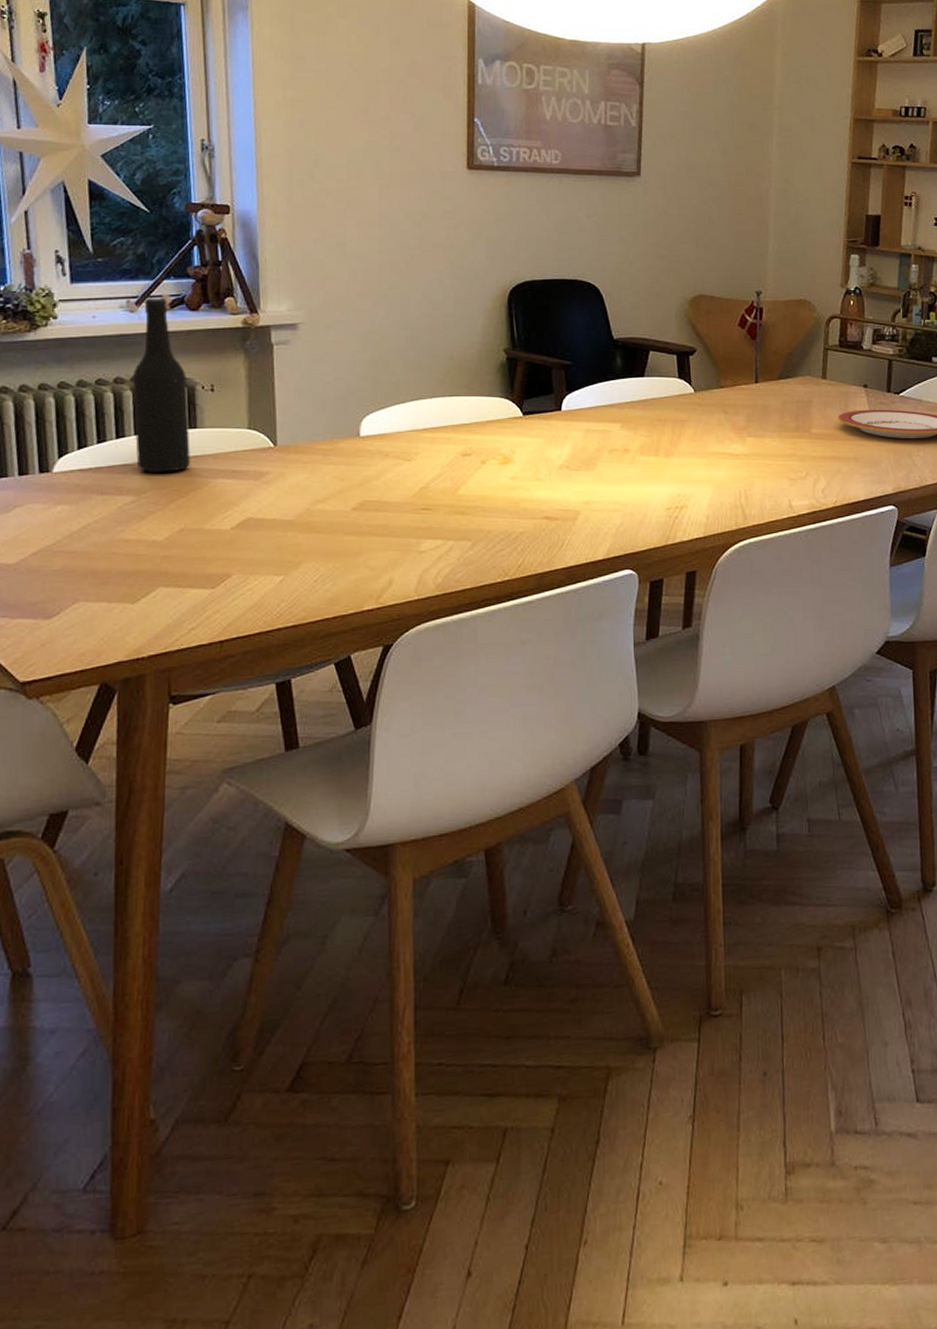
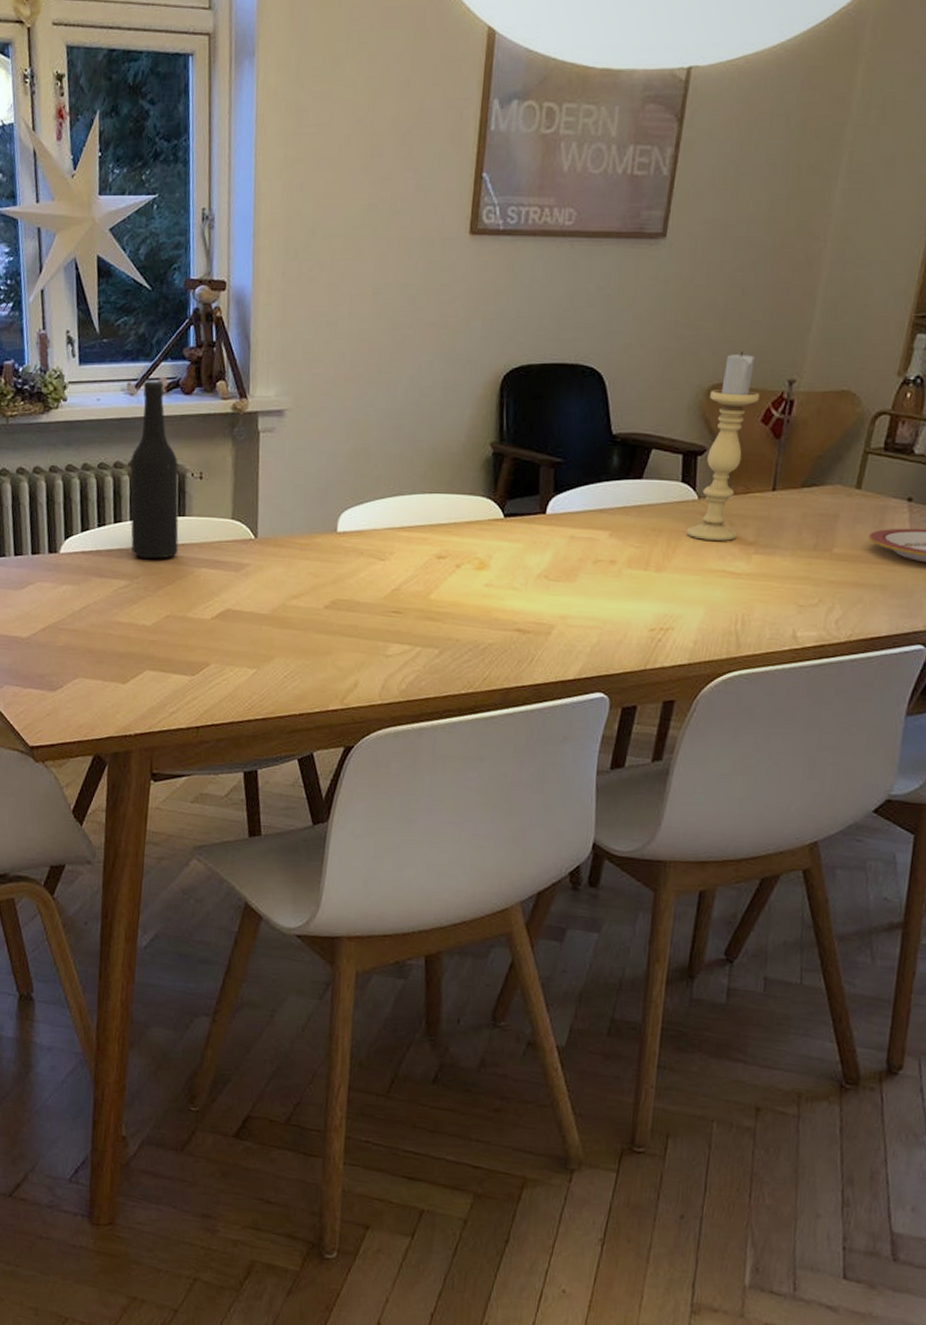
candle holder: none [688,269,735,427] -> present [687,351,760,541]

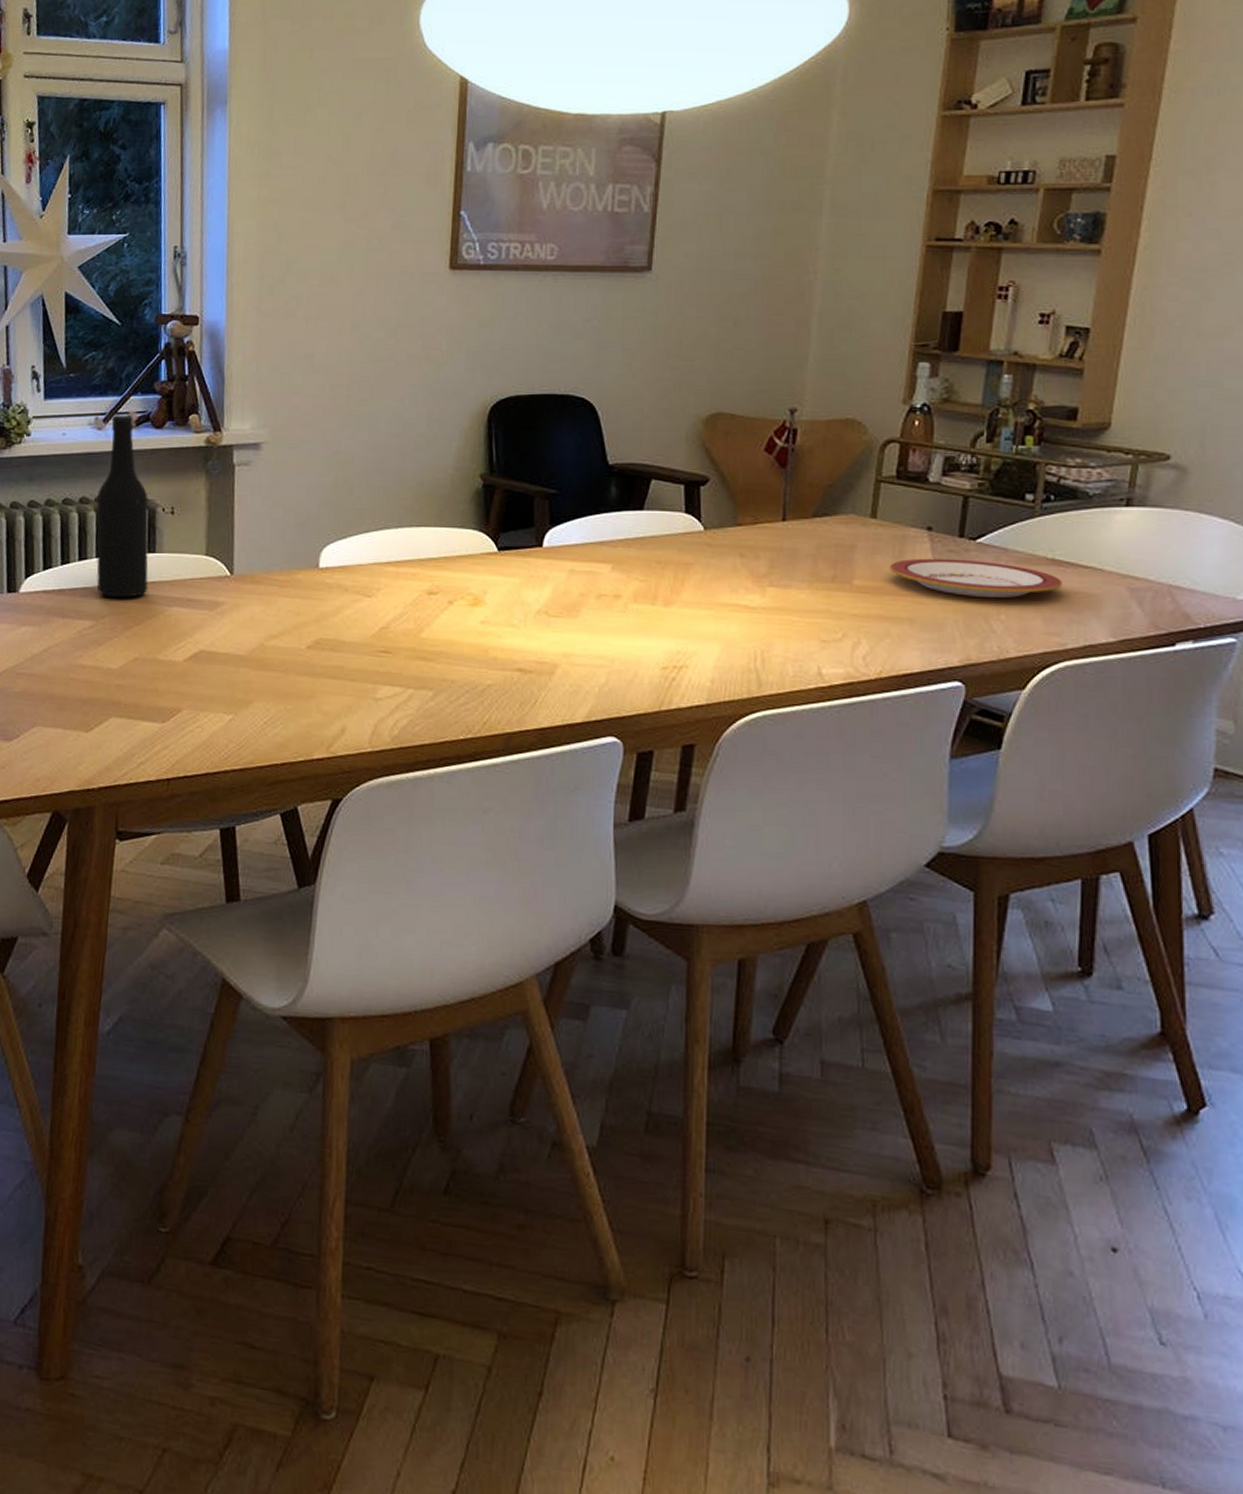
candle holder: present [687,351,760,541] -> none [695,381,761,573]

